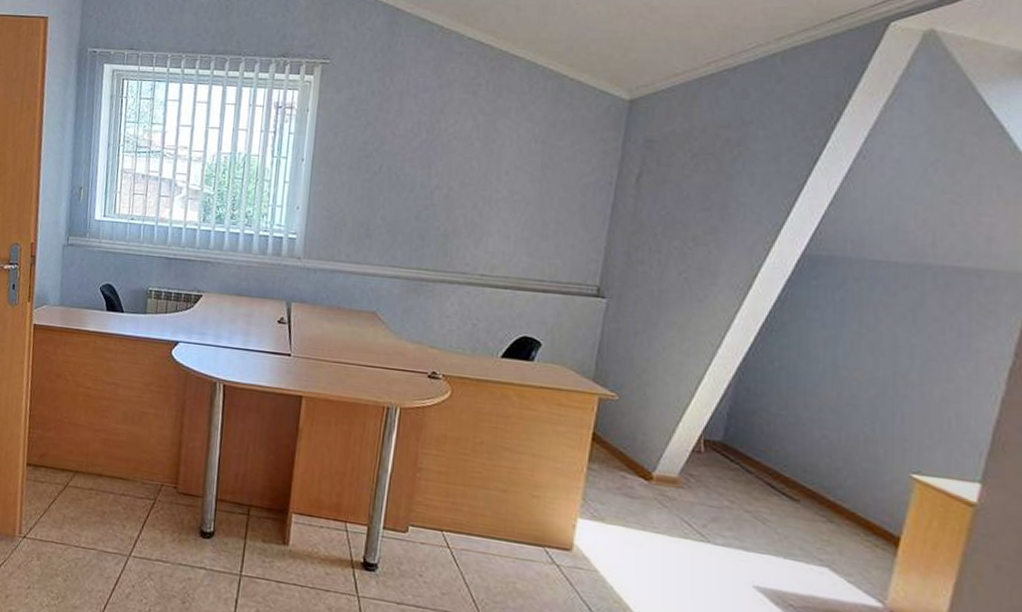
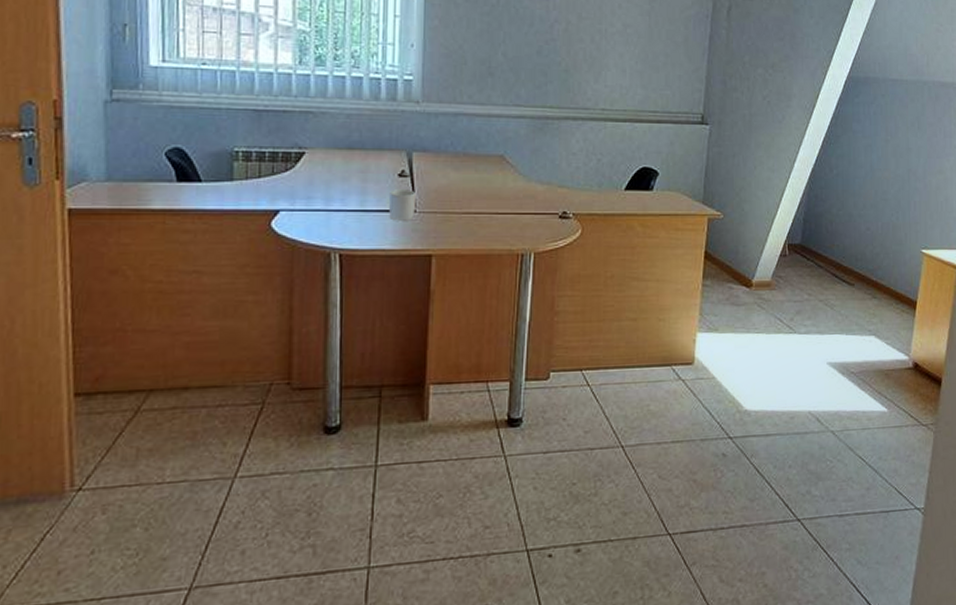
mug: none [267,334,293,363] -> present [389,189,417,221]

